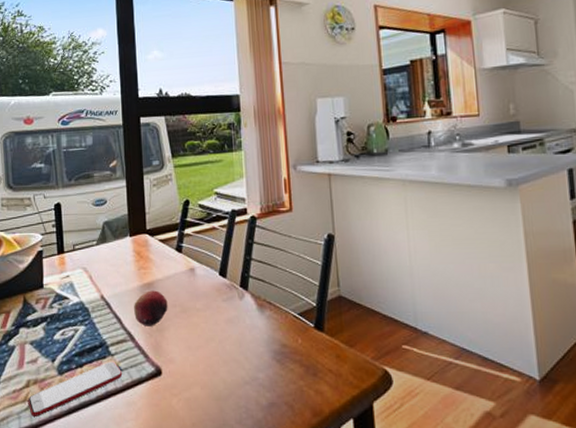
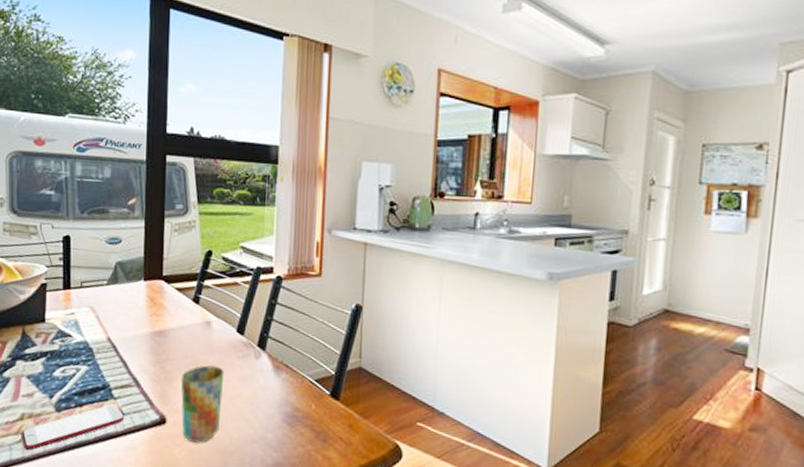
fruit: present [134,290,168,326] -> none [142,338,179,375]
cup: none [171,311,214,391] -> present [180,365,225,443]

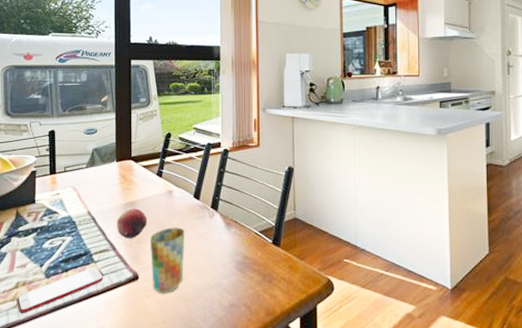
fruit: none [142,338,179,375] -> present [117,208,147,239]

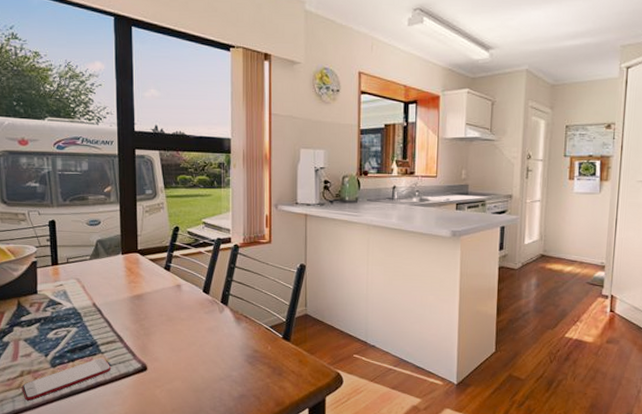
fruit: present [117,208,147,239] -> none [124,301,155,331]
cup: present [149,227,185,293] -> none [158,320,195,384]

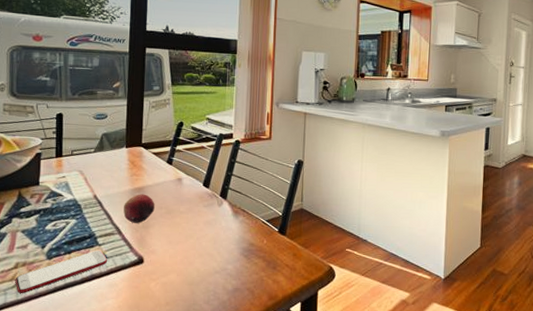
fruit: none [124,301,155,331] -> present [123,194,155,224]

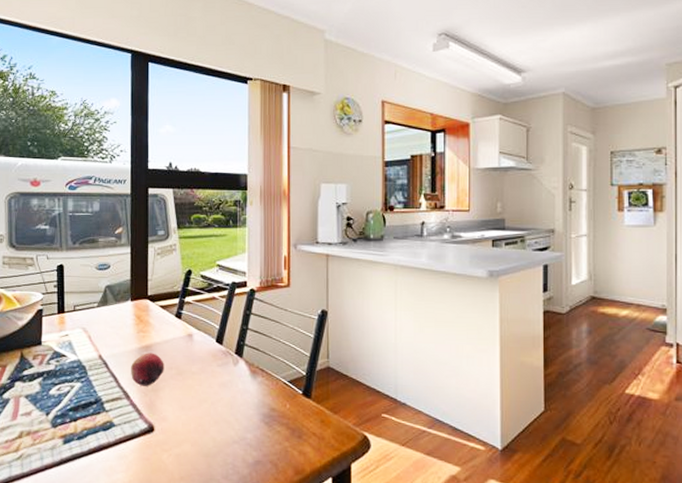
smartphone: present [15,250,108,293] -> none [20,417,116,466]

